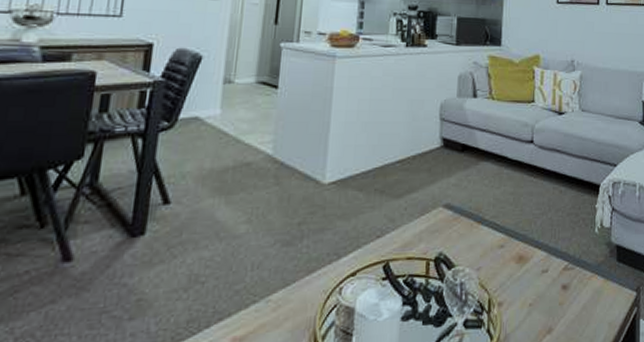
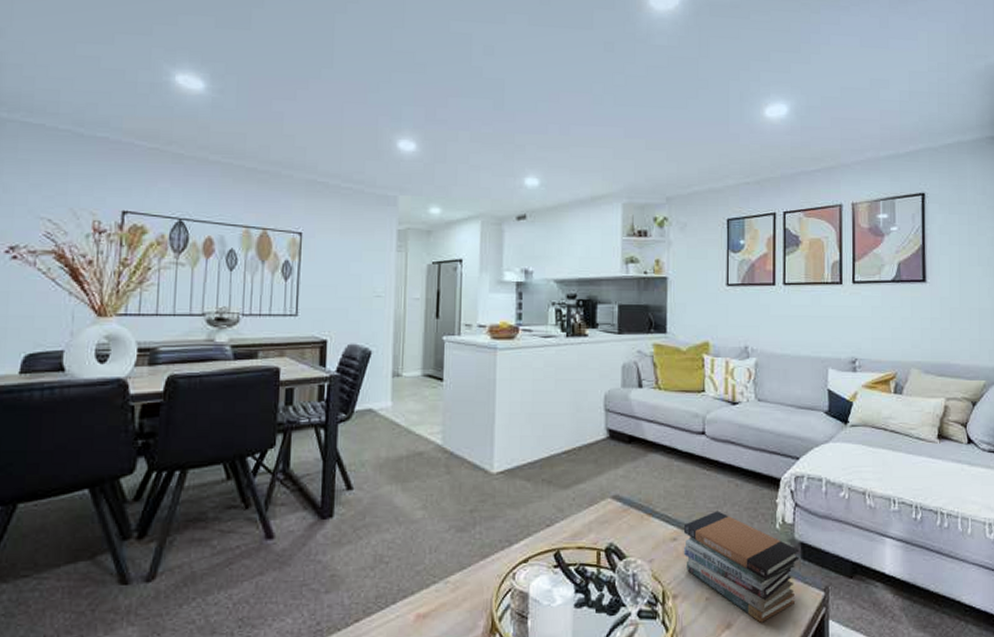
book stack: none [509,217,615,326] -> present [683,511,800,623]

